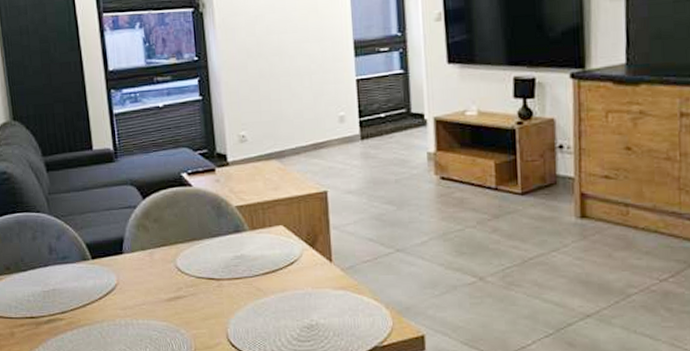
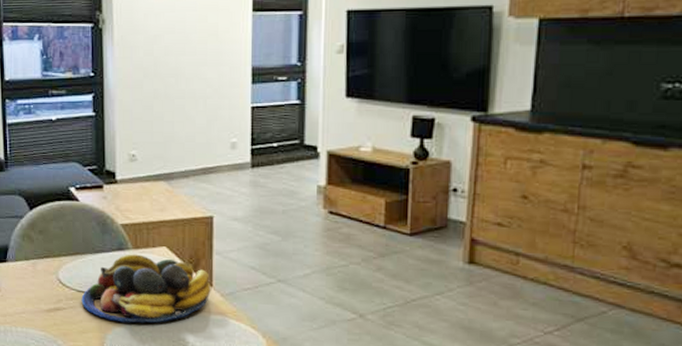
fruit bowl: none [201,235,331,306] -> present [81,254,211,323]

